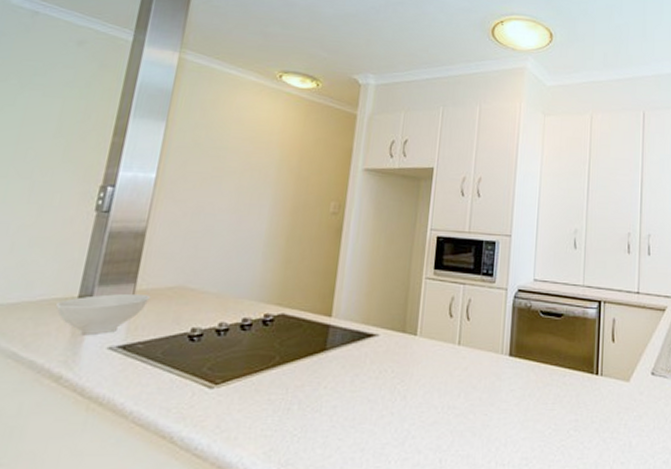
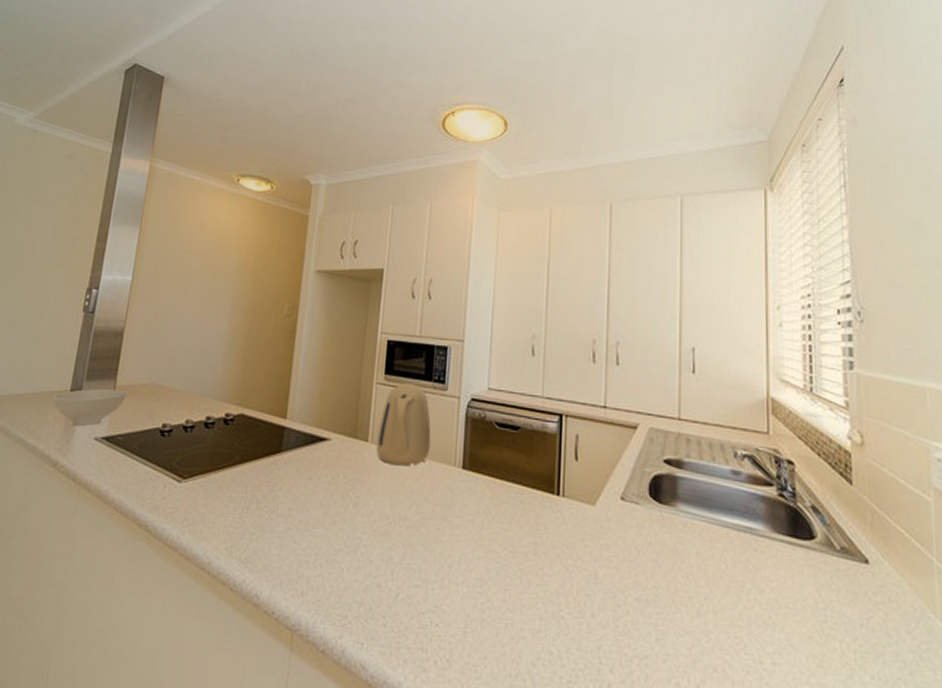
kettle: none [424,277,480,357] -> present [376,383,431,466]

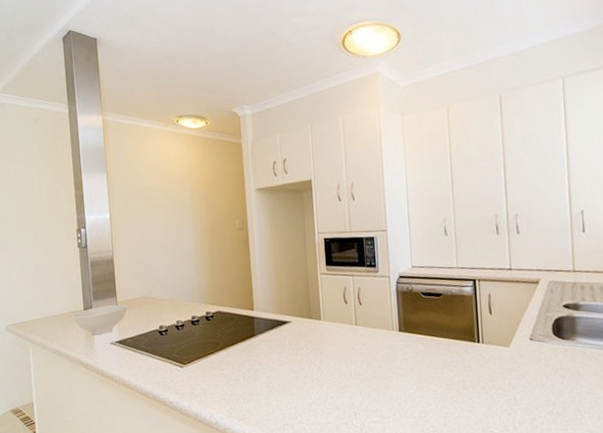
kettle: present [376,383,431,466] -> none [327,270,372,335]

